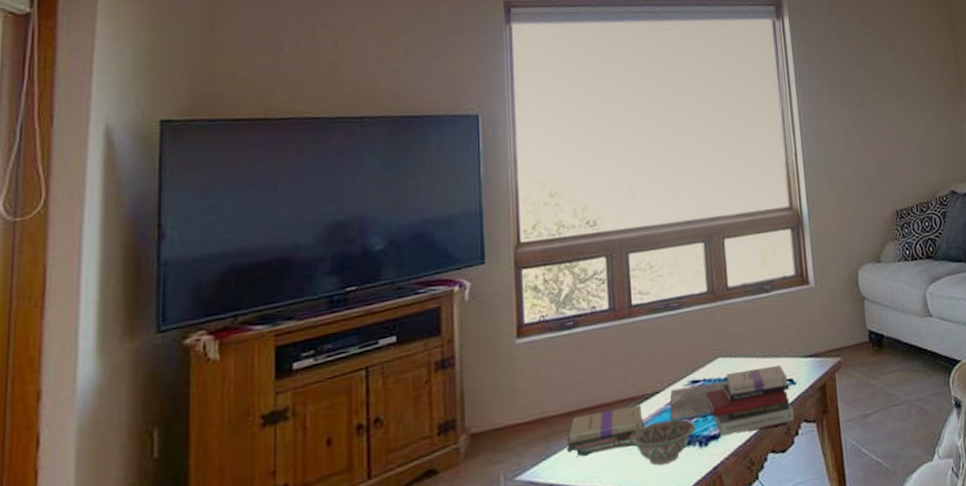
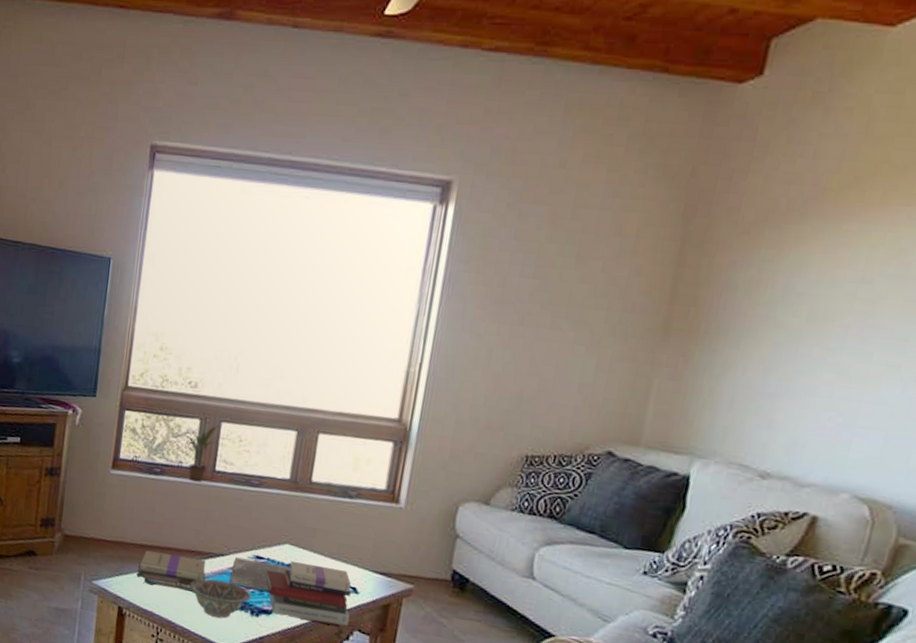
potted plant: none [594,257,628,324] -> present [185,425,220,482]

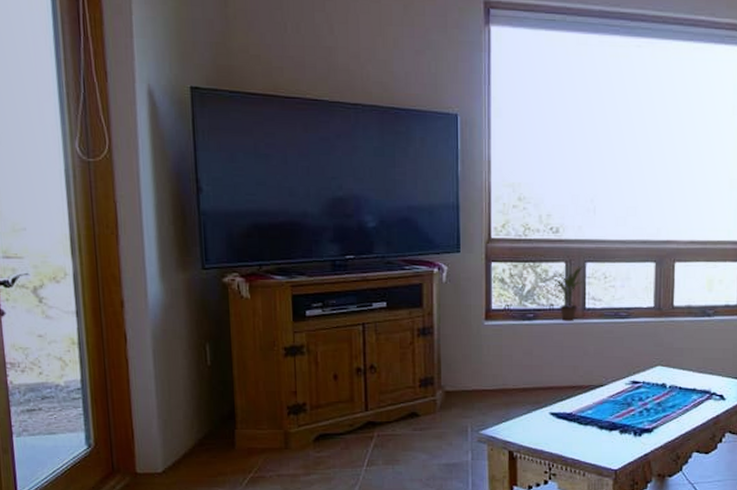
books: present [136,550,206,592] -> none [523,393,589,425]
decorative bowl: present [190,579,251,619] -> none [575,409,632,444]
magazine: present [229,557,291,592] -> none [611,385,665,412]
books: present [265,560,352,628] -> none [643,380,720,433]

